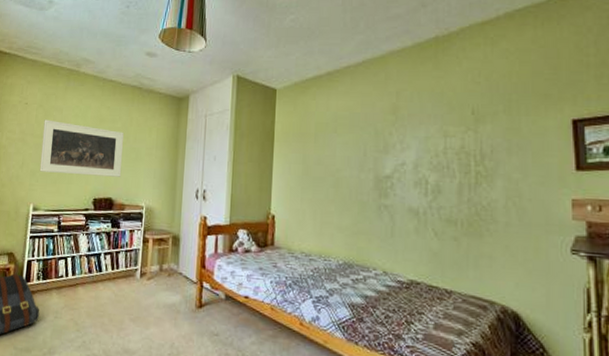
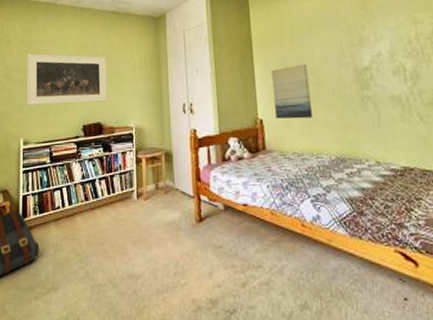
wall art: none [288,164,327,220] -> present [271,64,312,119]

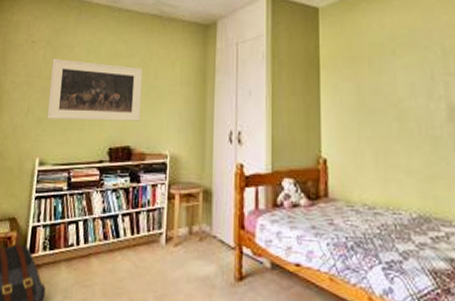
wall art: present [271,64,312,119] -> none [341,94,390,162]

